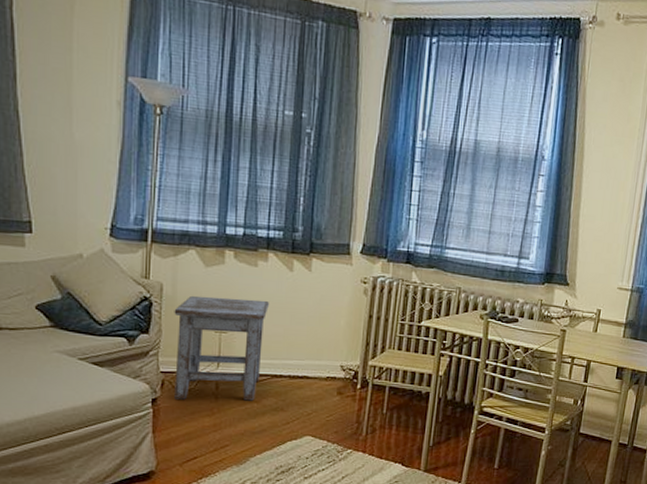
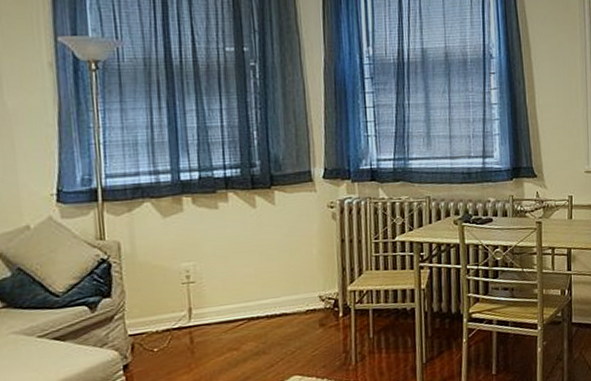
stool: present [174,295,270,401] -> none [135,242,237,362]

